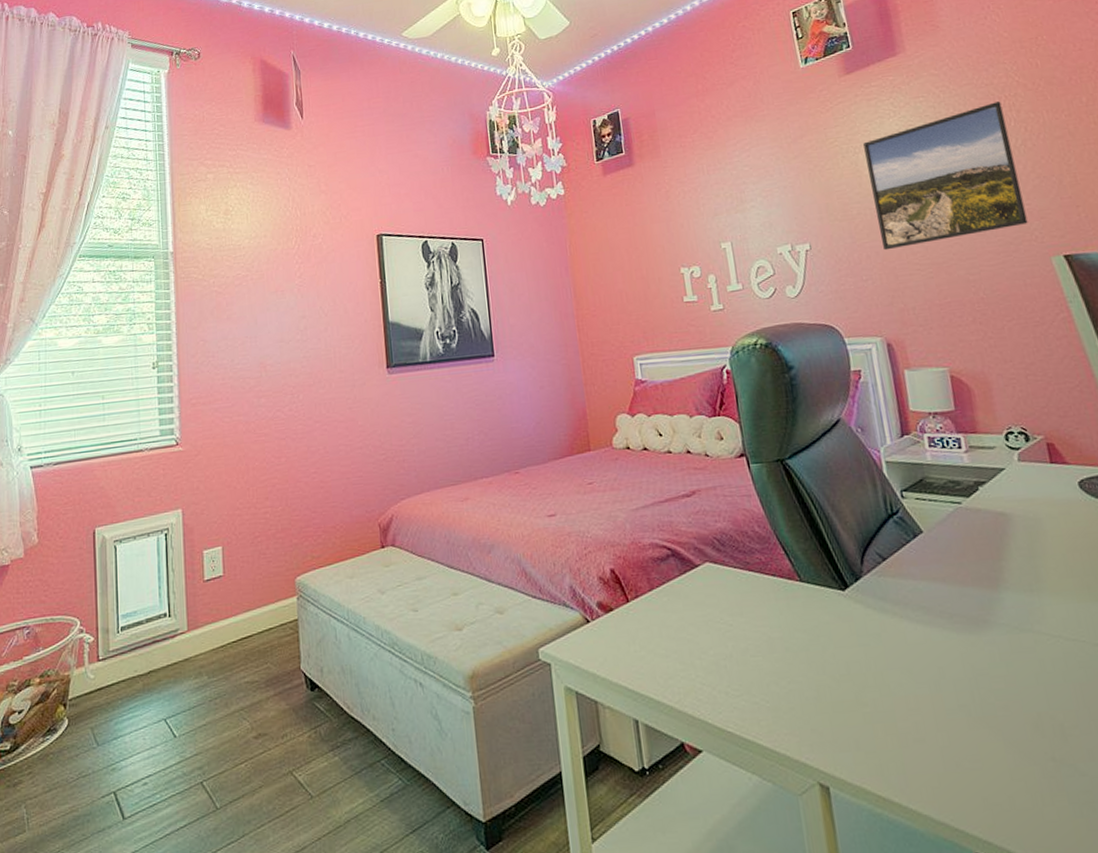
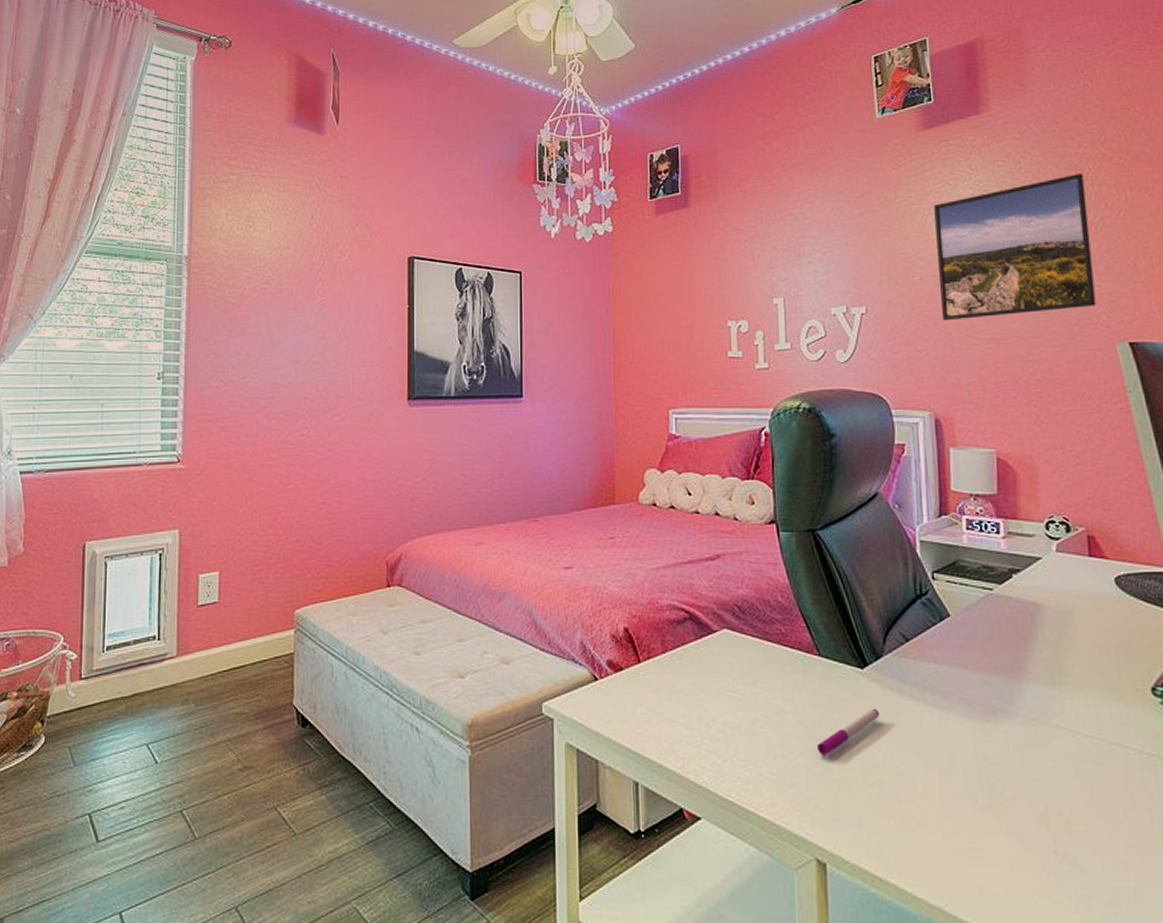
pen: none [807,628,866,680] -> present [816,708,880,756]

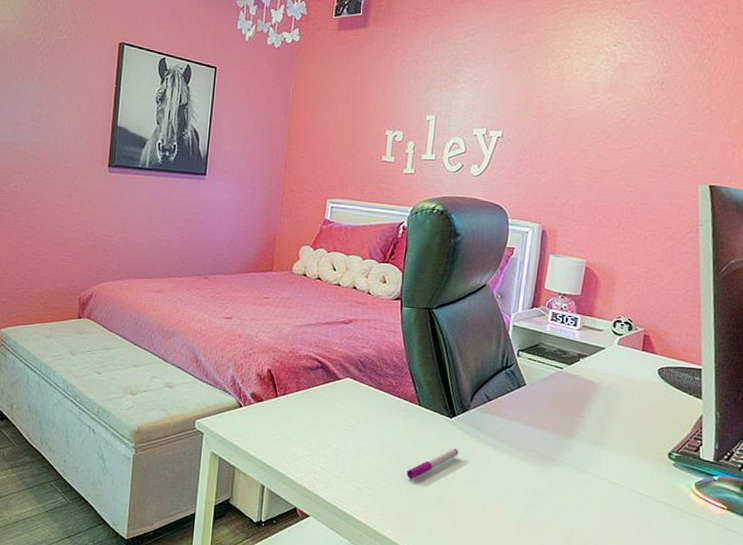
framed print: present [934,174,1096,321] -> none [564,37,702,153]

